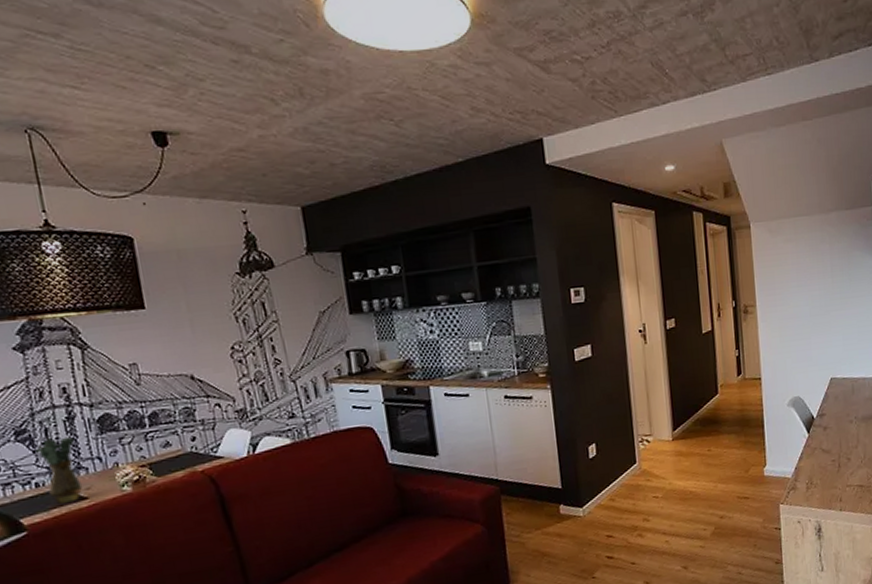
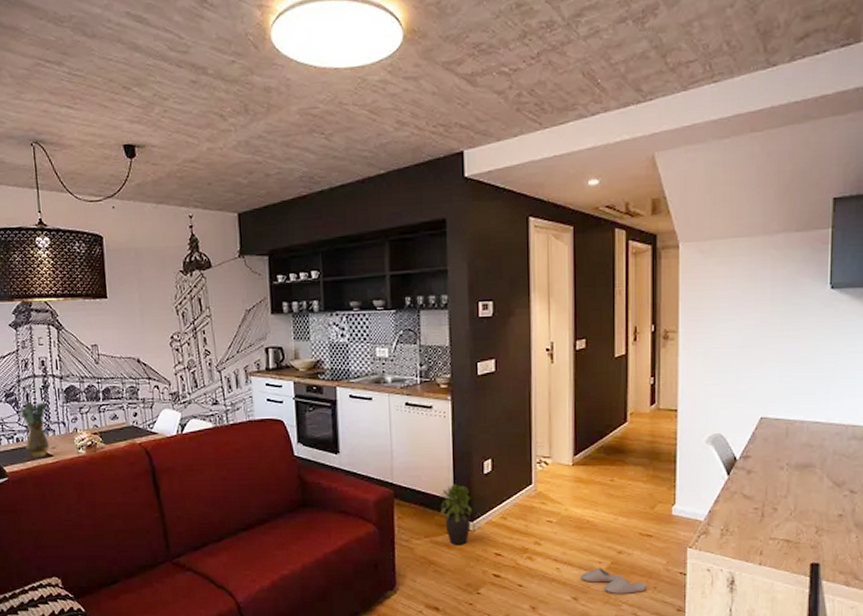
potted plant: none [548,472,582,534] -> present [440,484,473,545]
slippers: none [688,534,748,558] -> present [580,567,647,595]

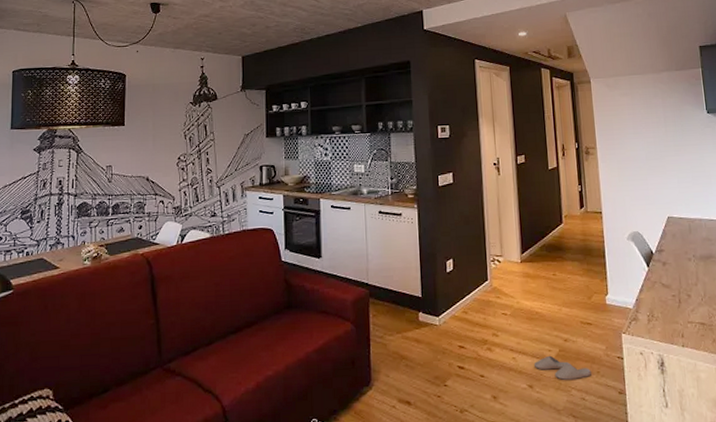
vase: present [18,400,50,458] -> none [31,216,60,270]
potted plant: present [440,484,473,545] -> none [410,282,439,340]

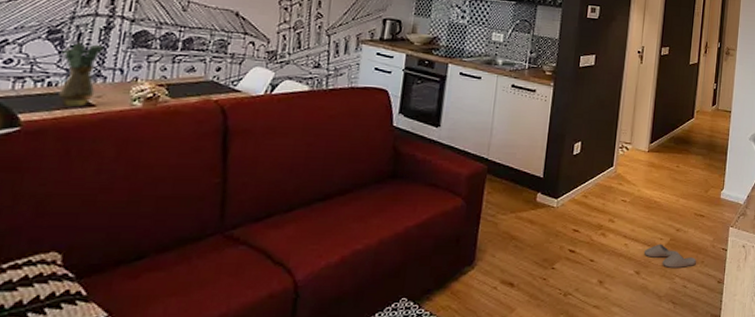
vase: none [31,216,60,270] -> present [58,40,105,107]

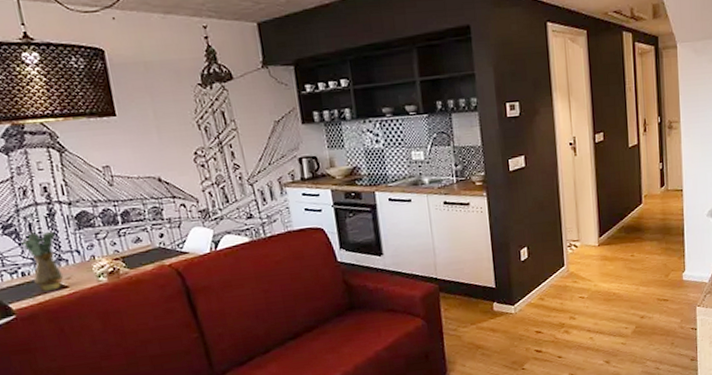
slippers: present [643,244,696,269] -> none [610,332,666,354]

